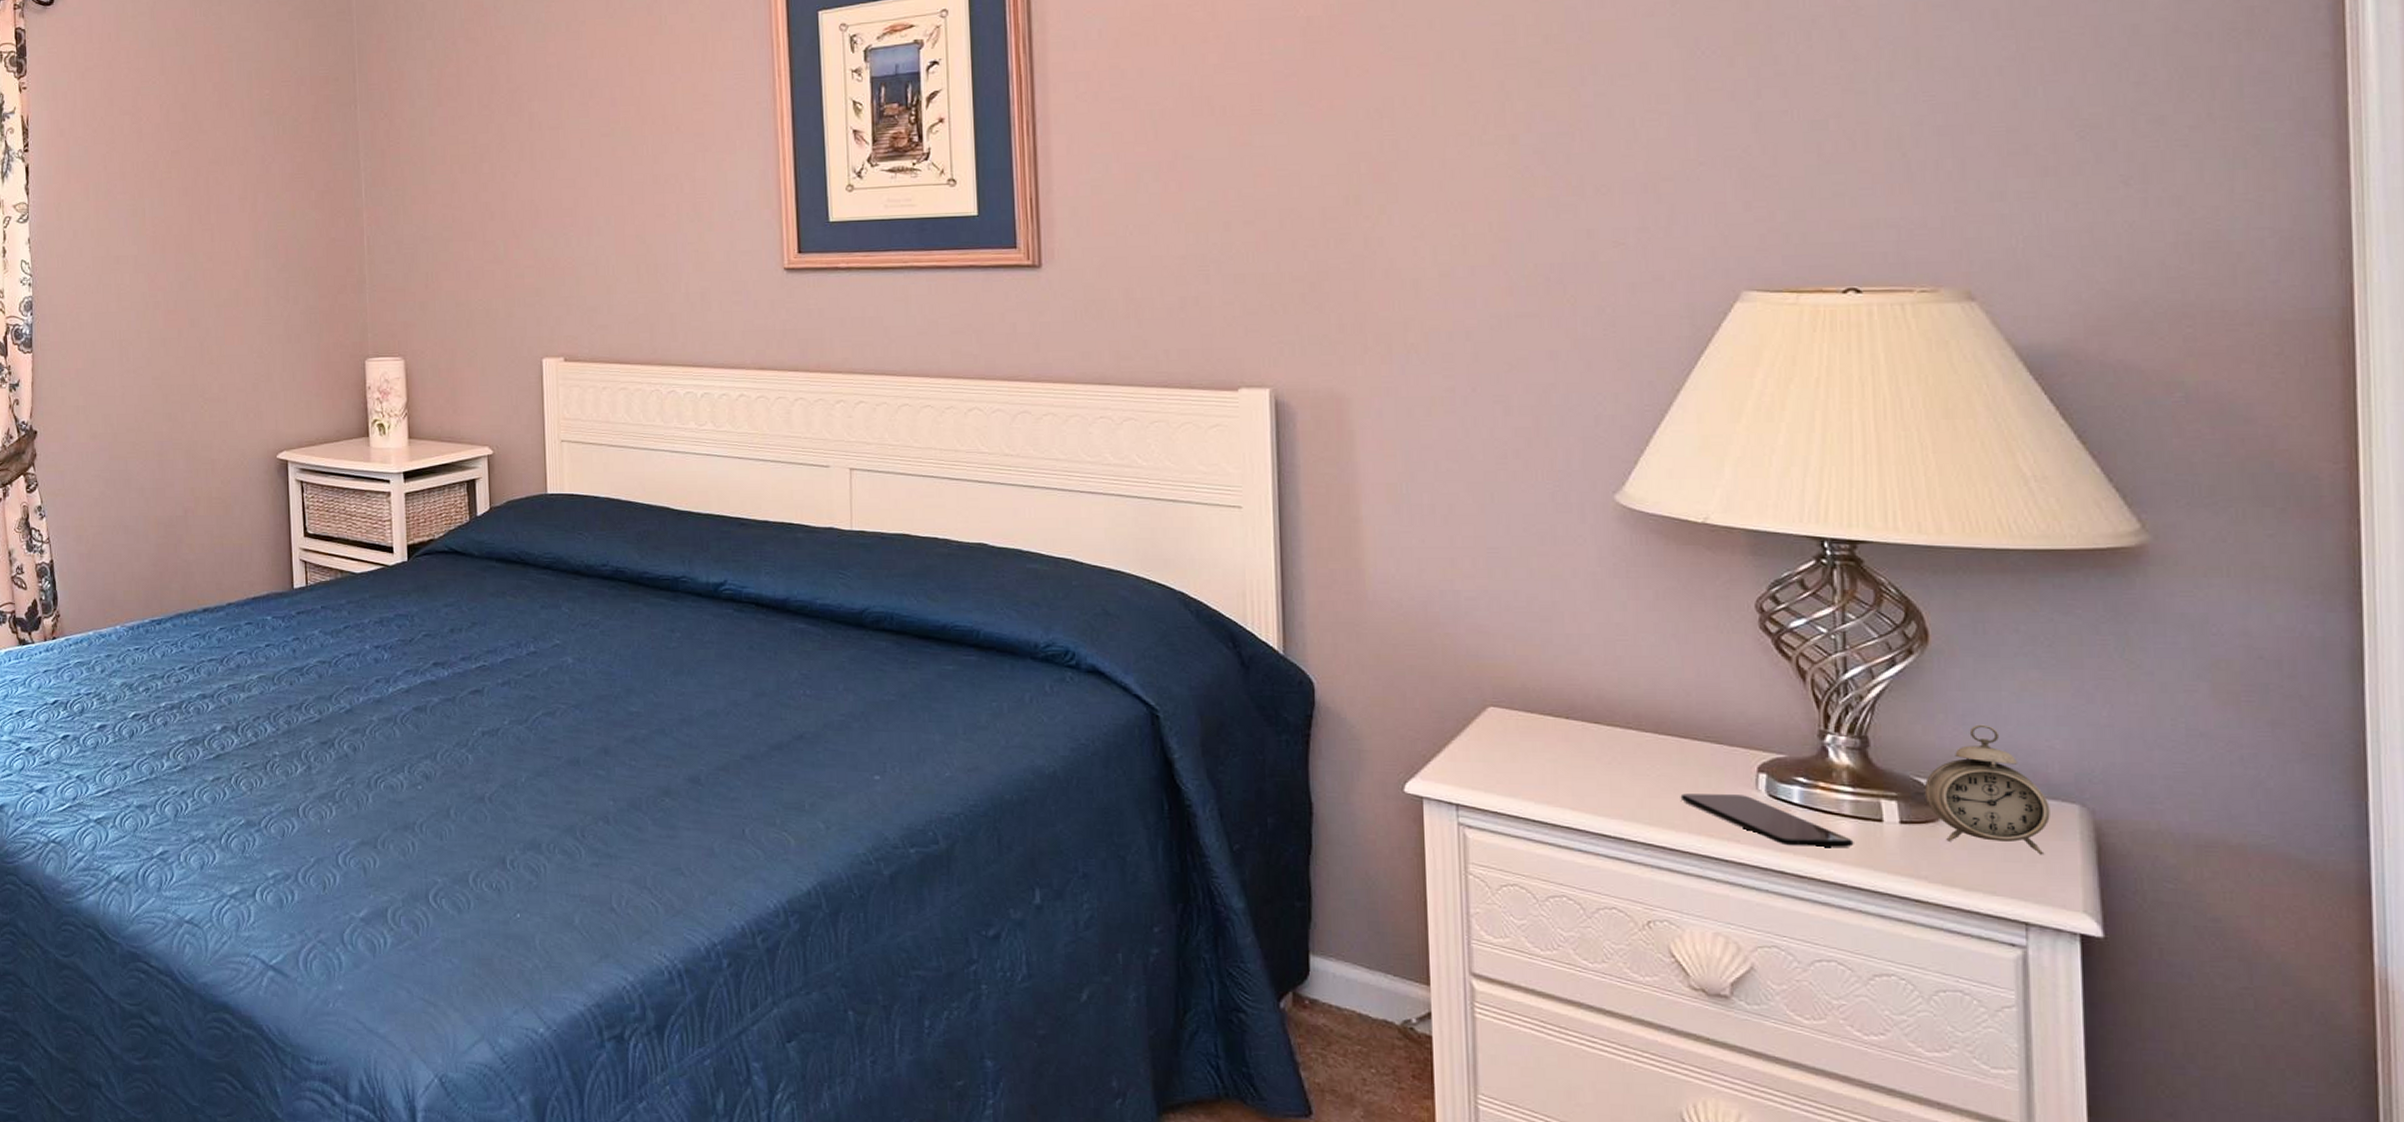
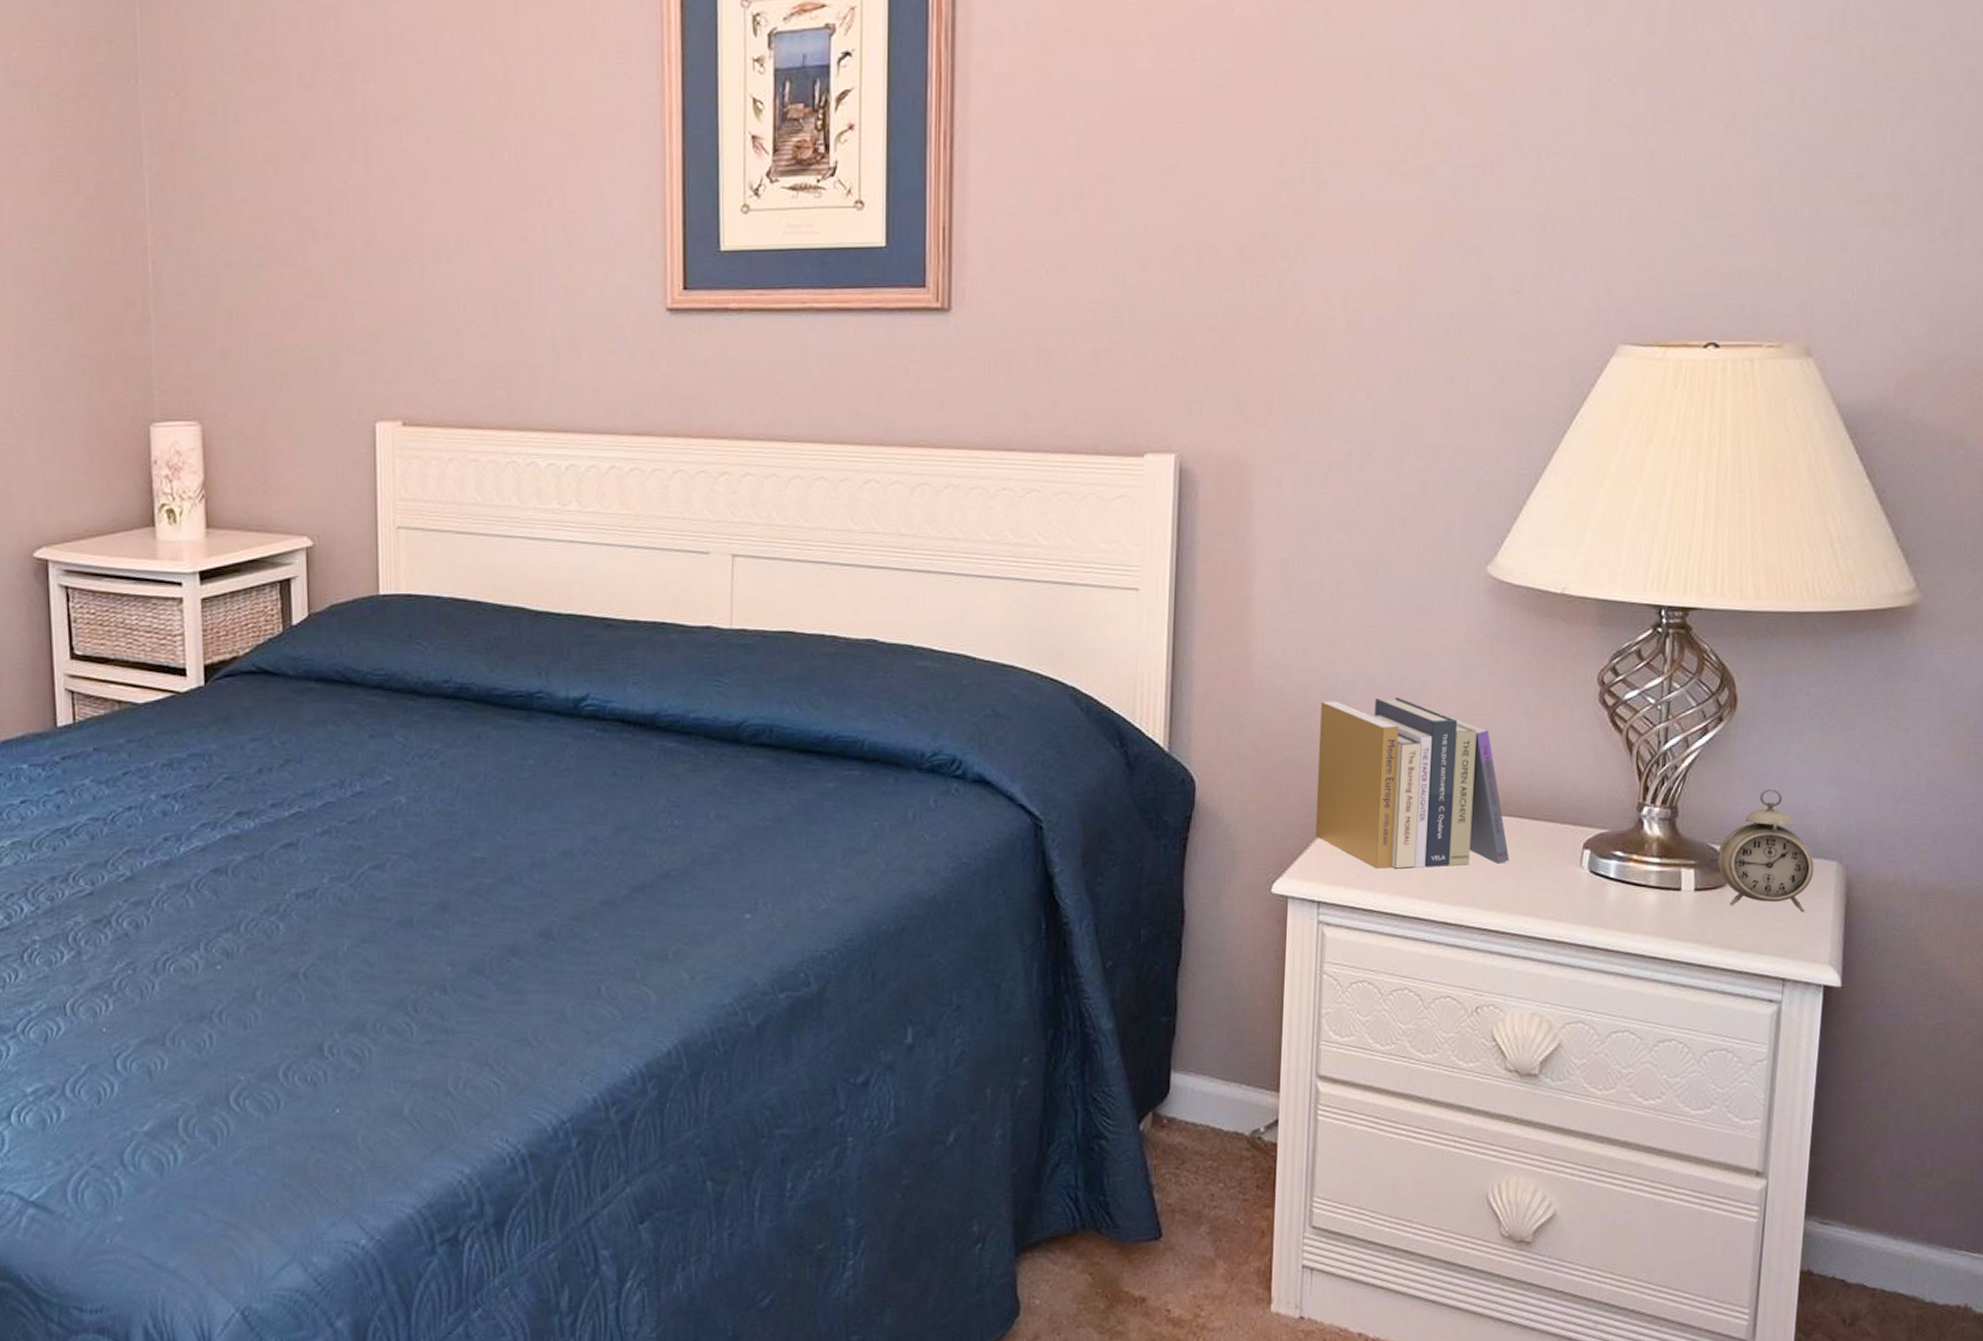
books: none [1443,614,1671,781] -> present [1316,696,1510,869]
smartphone: present [1680,794,1854,847] -> none [1515,872,1656,921]

